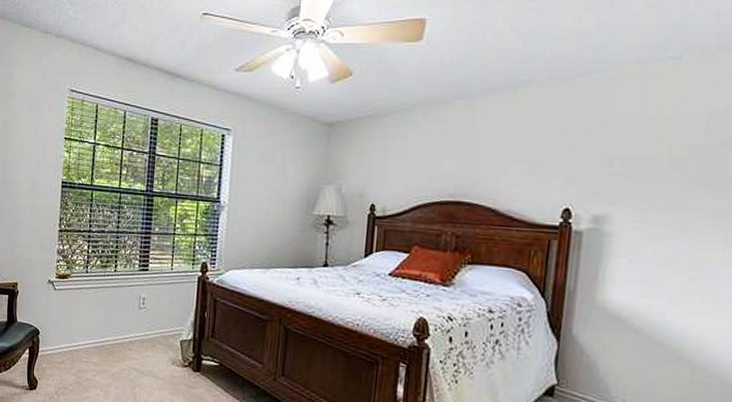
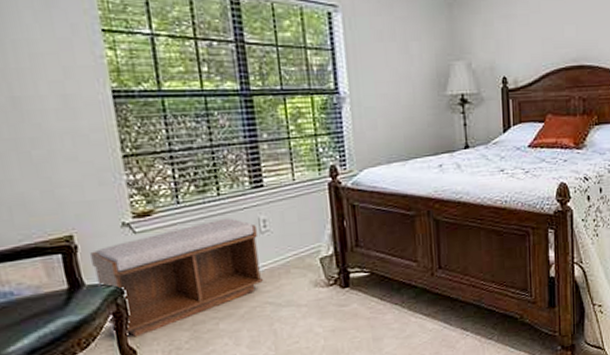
bench: none [25,290,137,371] -> present [90,218,263,337]

